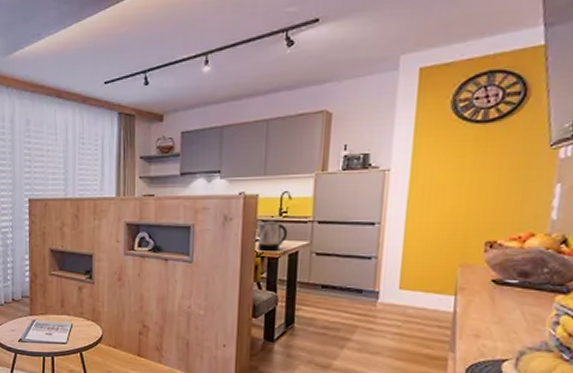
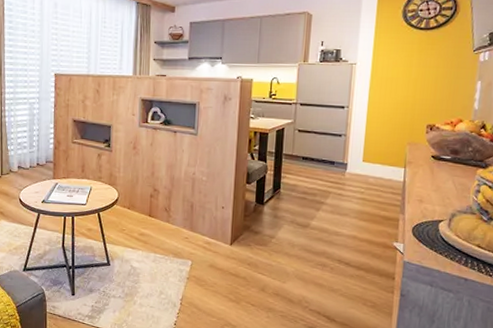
kettle: present [258,220,288,251] -> none [252,101,276,127]

